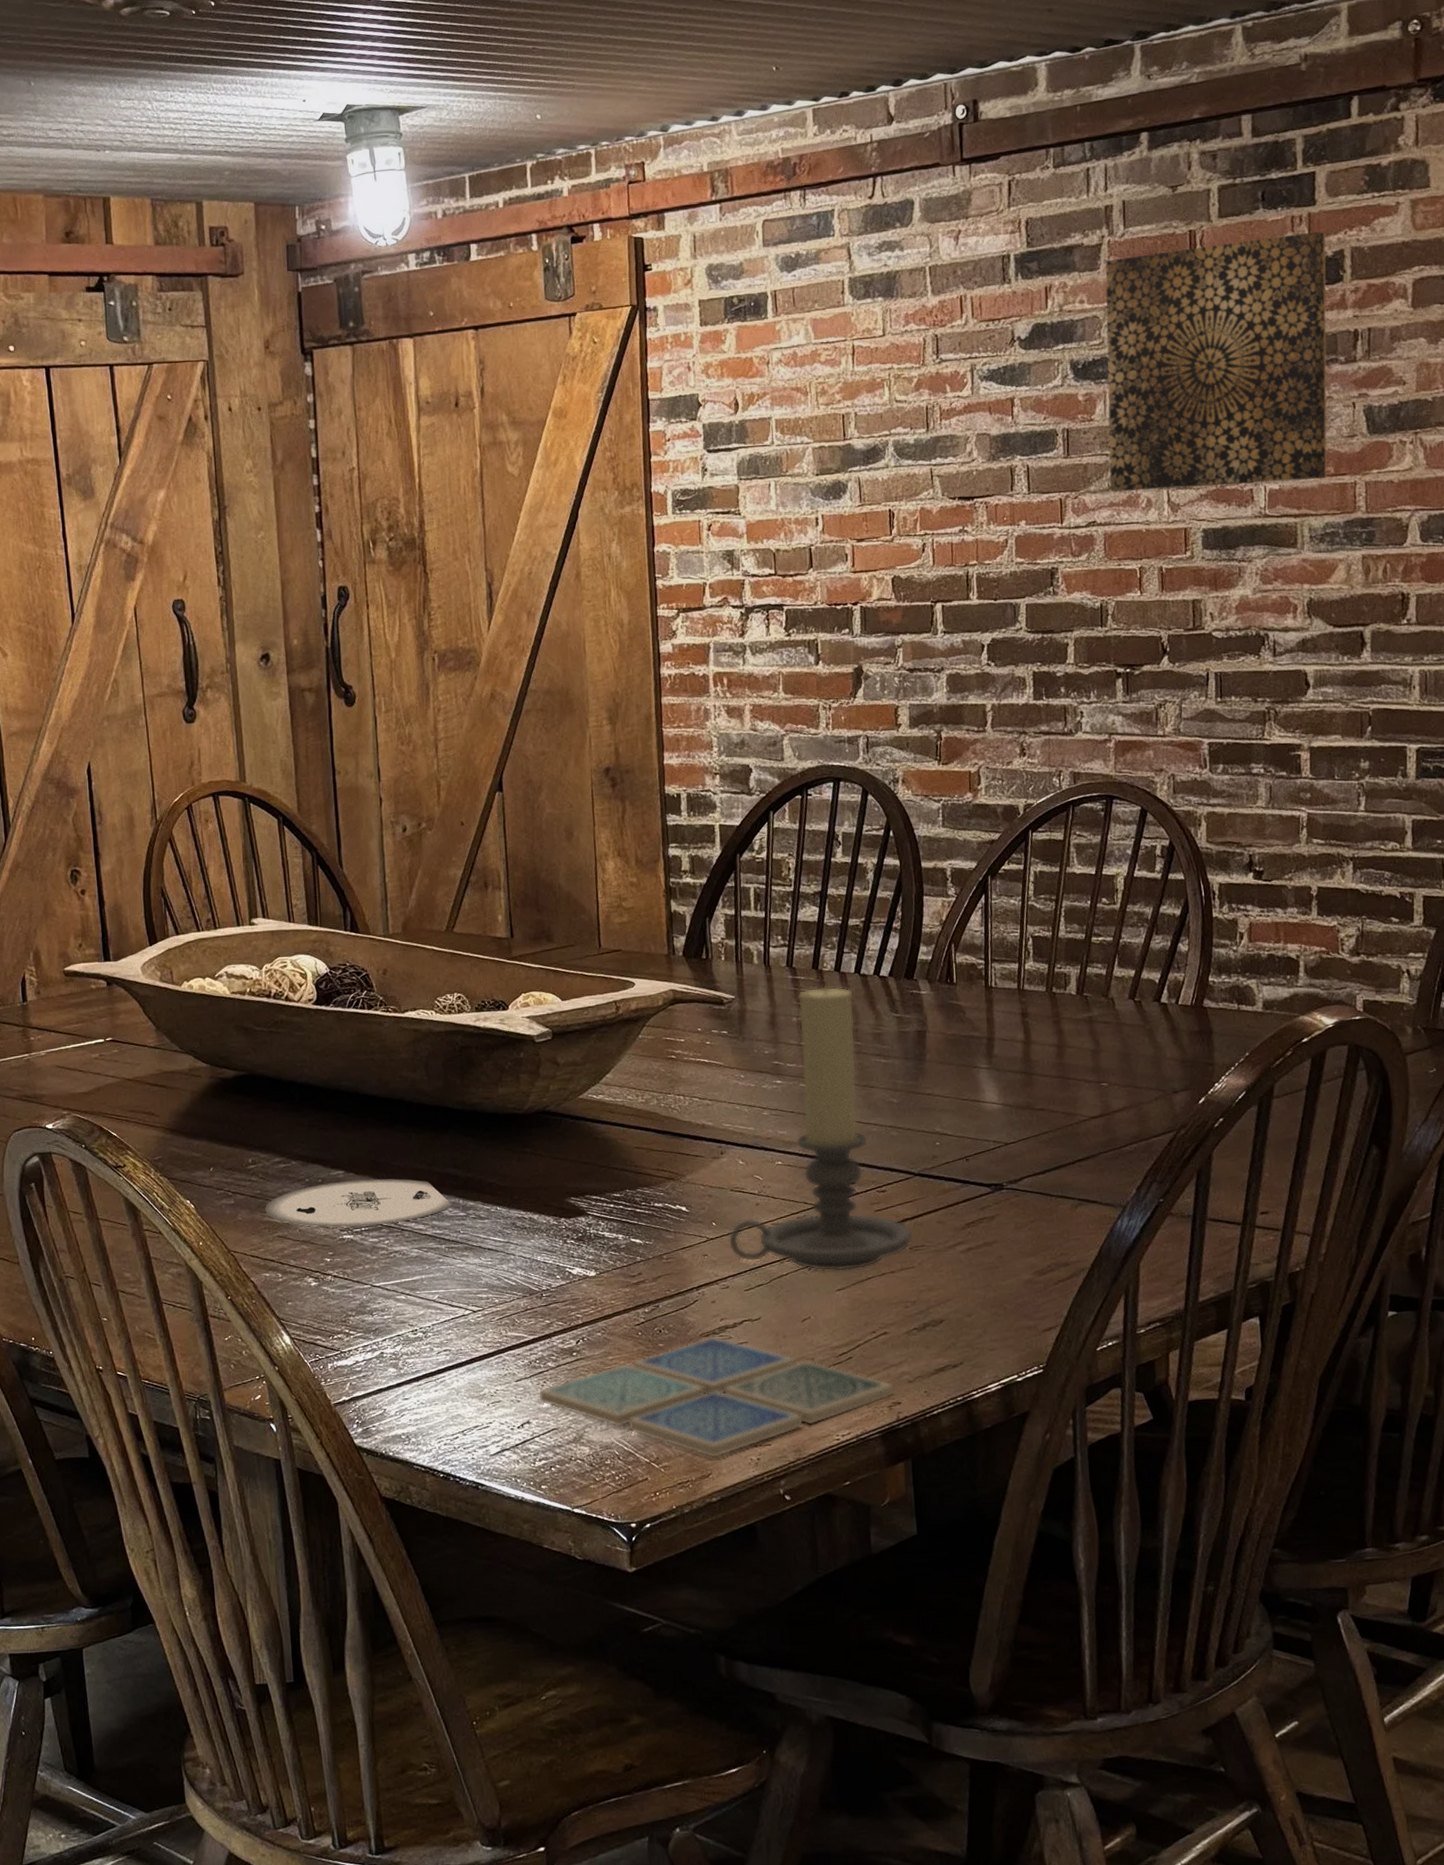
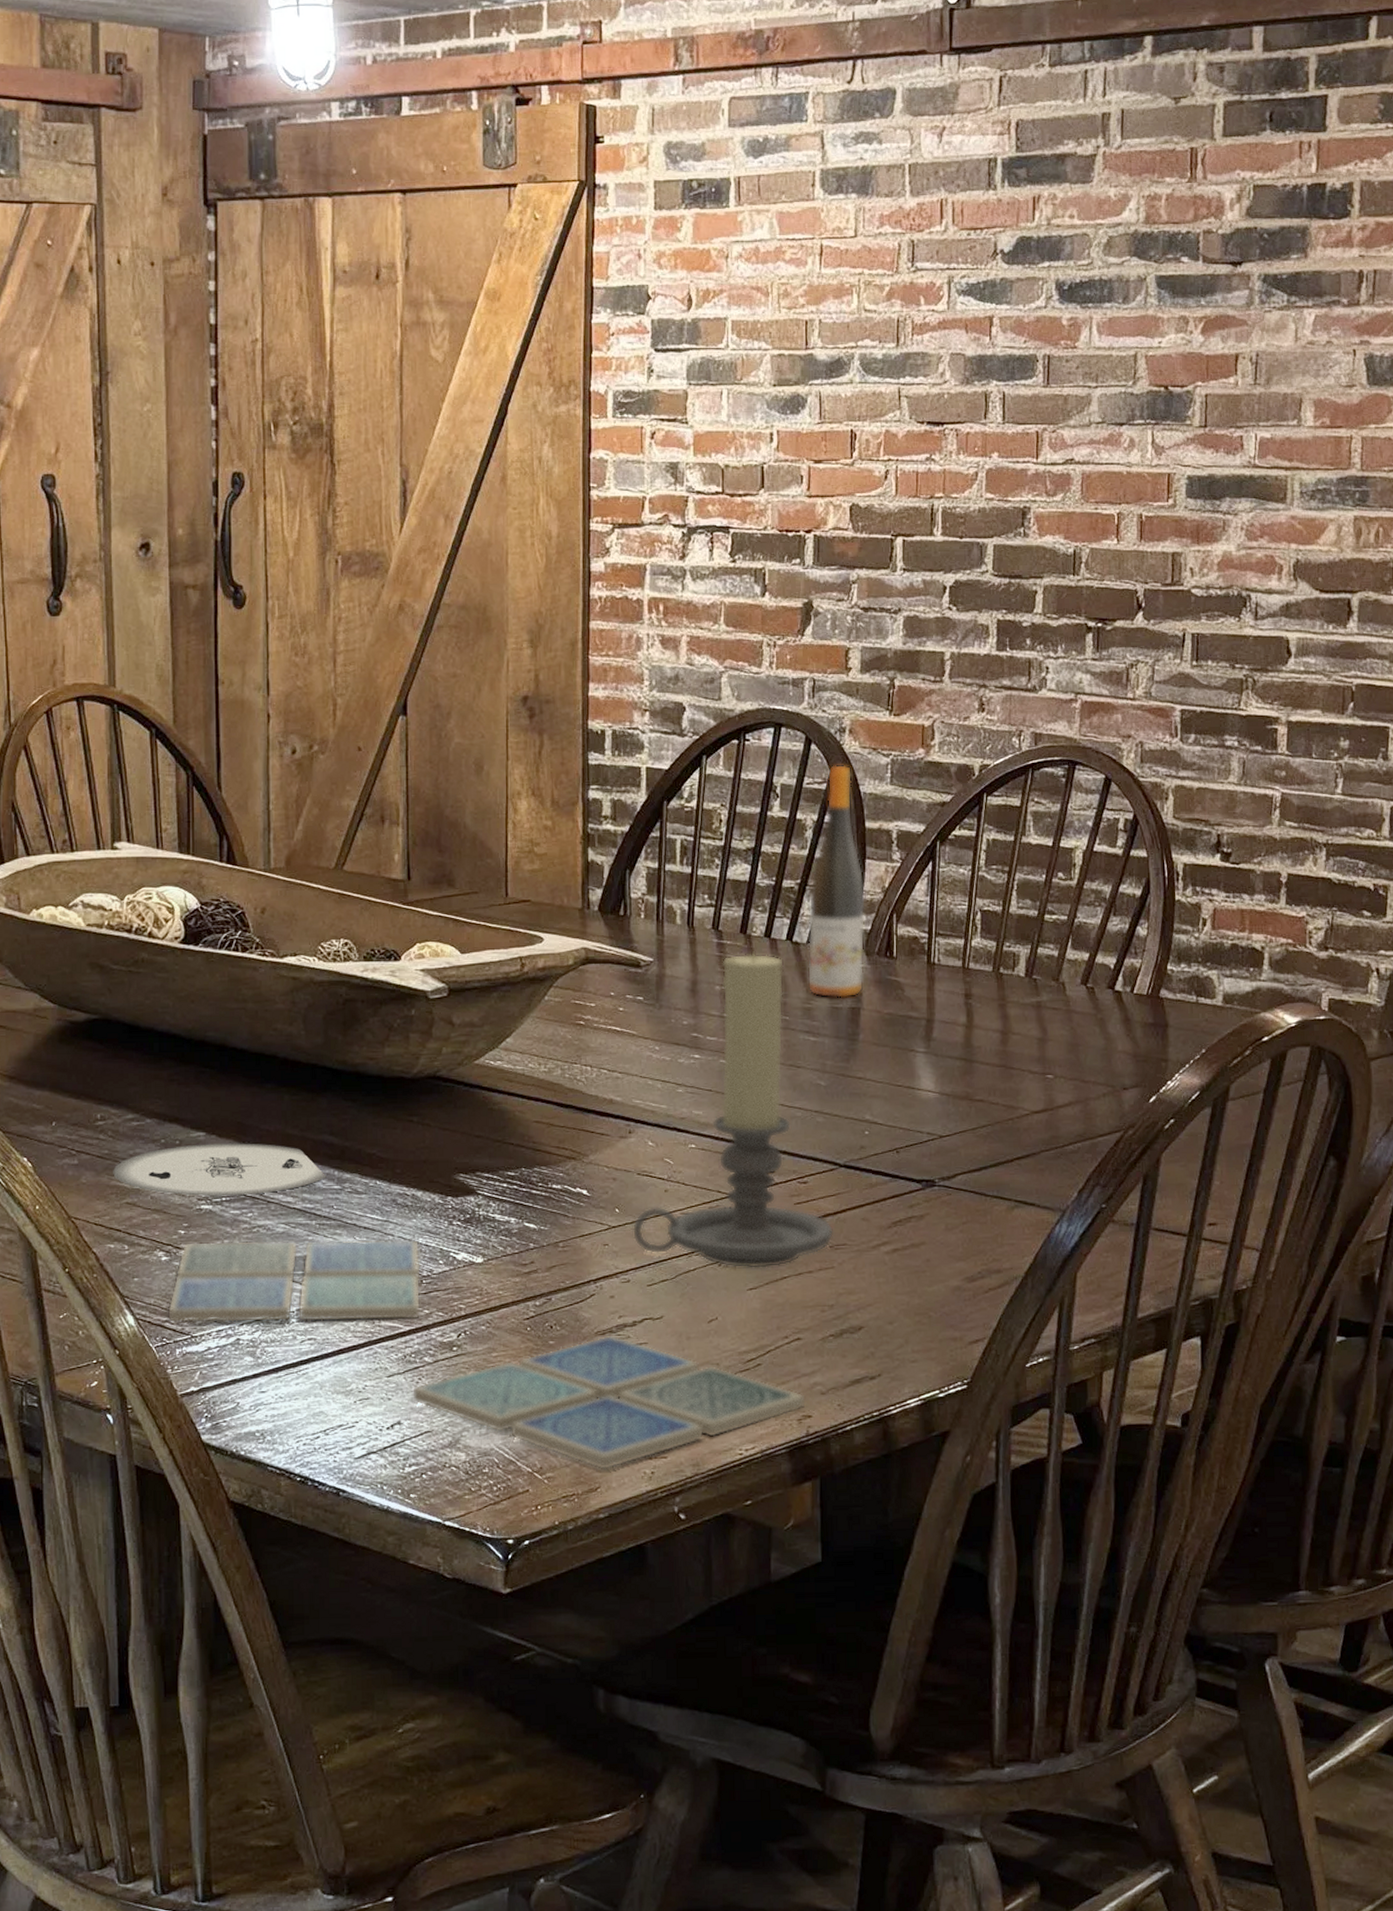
drink coaster: none [318,1257,543,1341] -> present [167,1239,422,1323]
wine bottle: none [873,811,928,1024] -> present [807,764,866,998]
wall art: present [1105,231,1327,492] -> none [1090,160,1335,431]

